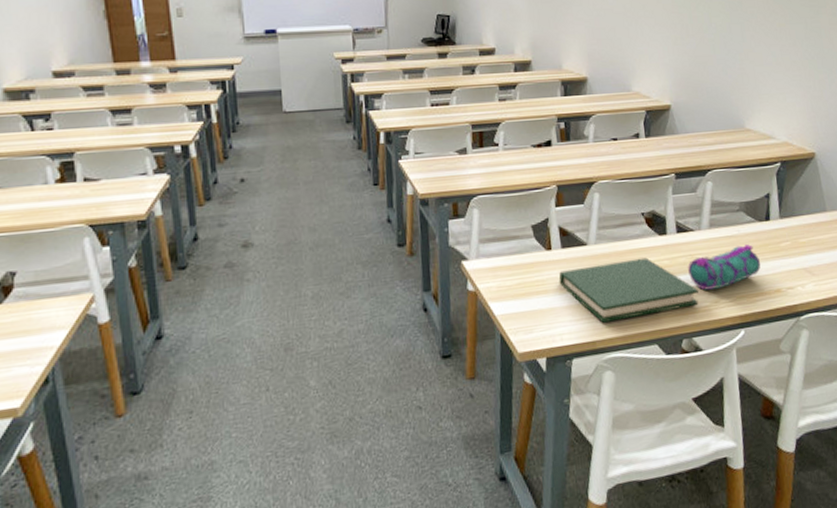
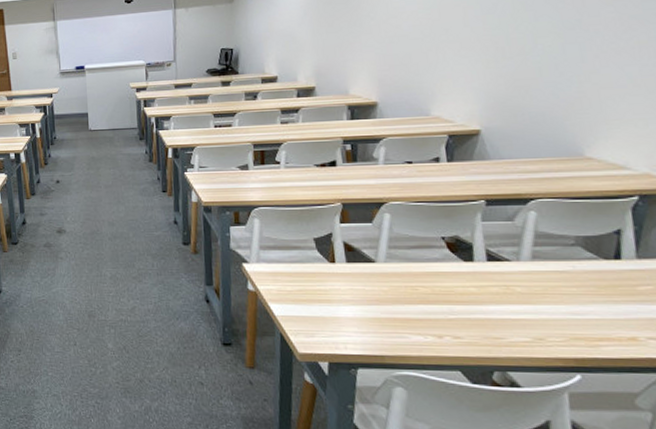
hardback book: present [559,257,699,323] -> none [343,282,517,340]
pencil case: present [688,244,761,291] -> none [501,283,607,327]

